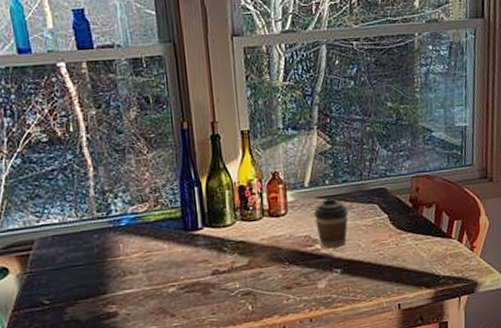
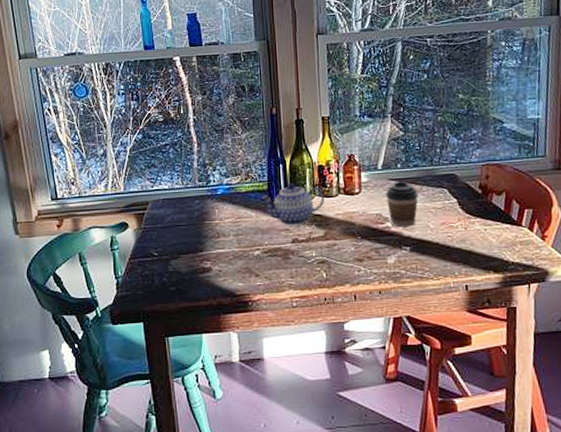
teapot: none [175,207,248,256] -> present [262,183,325,226]

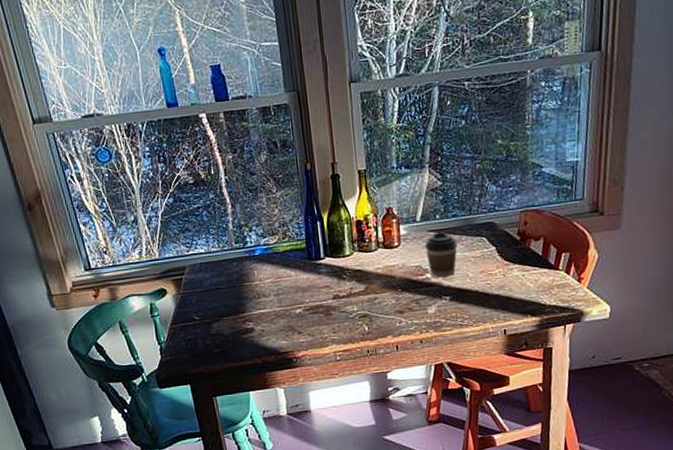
teapot: present [262,183,325,226] -> none [301,240,365,283]

